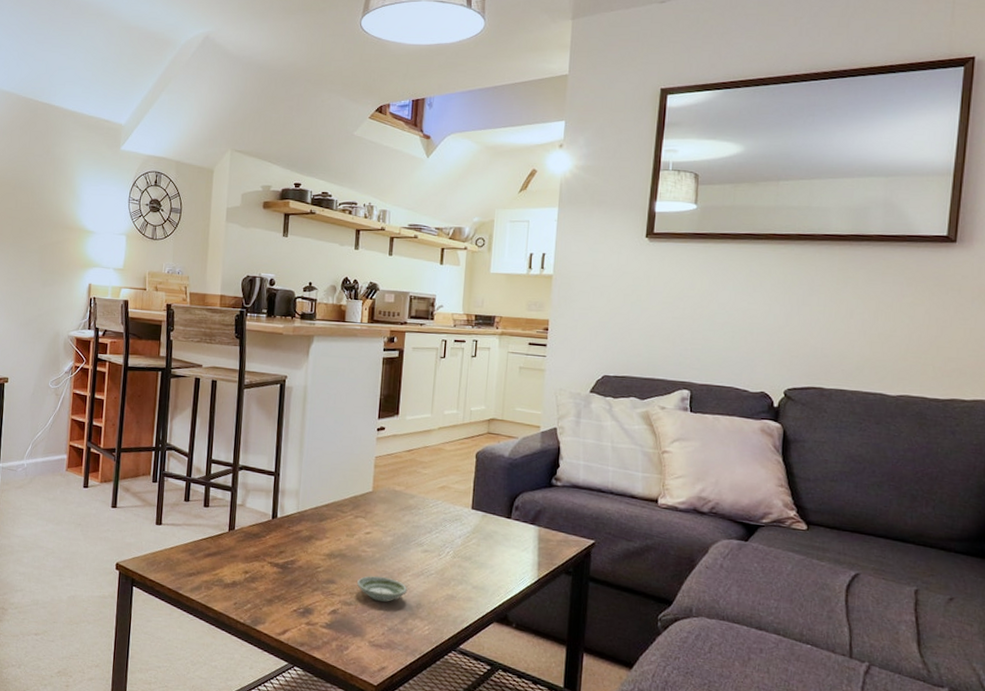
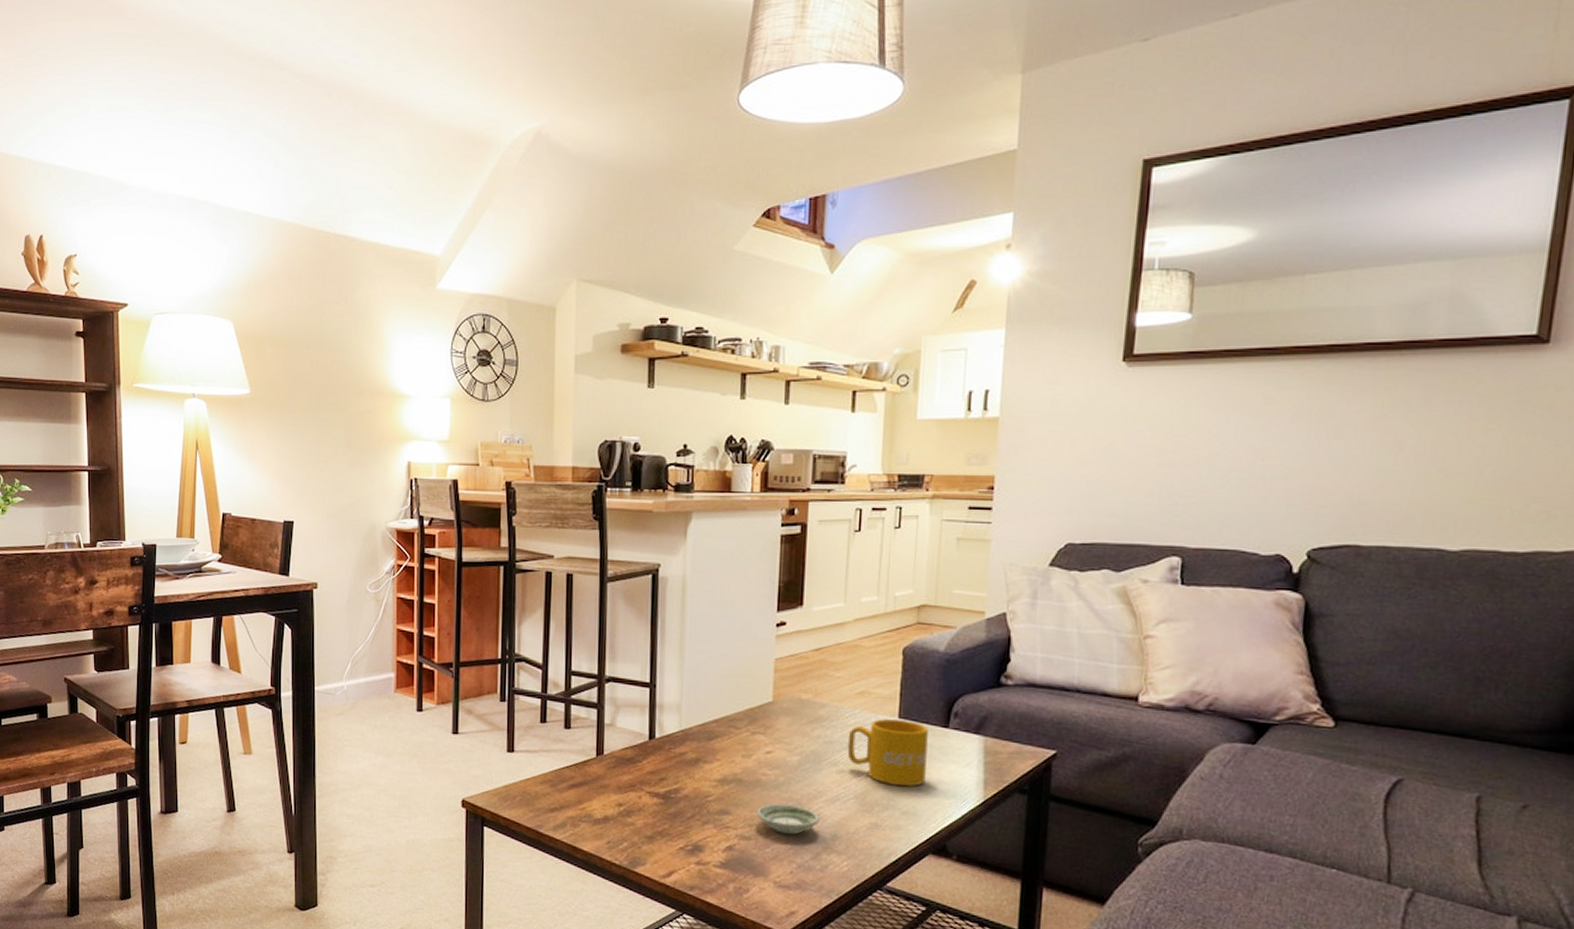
mug: none [430,509,495,566] -> present [847,719,928,787]

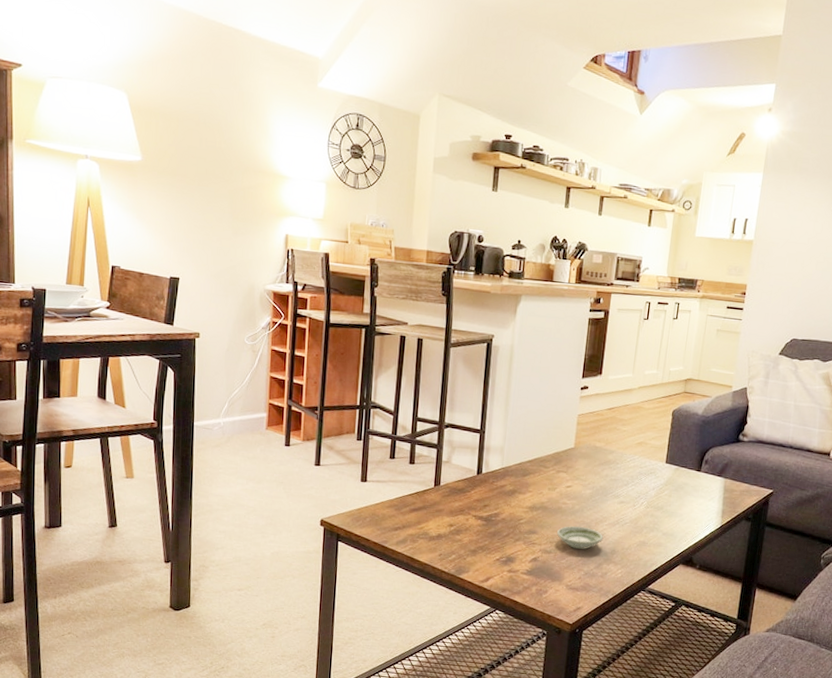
mug: present [847,719,928,787] -> none [627,463,686,515]

